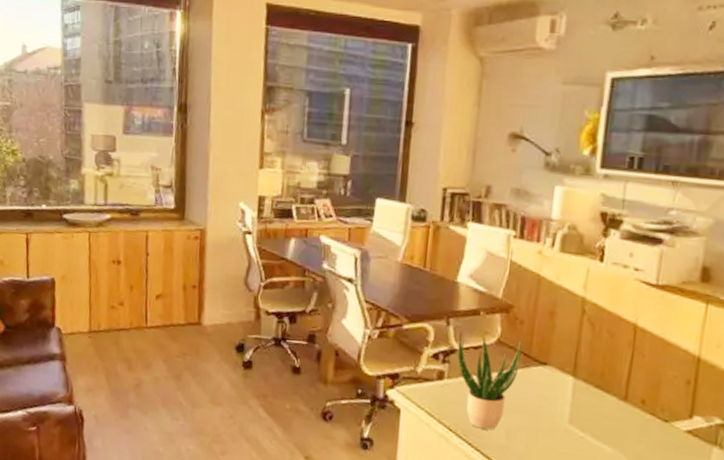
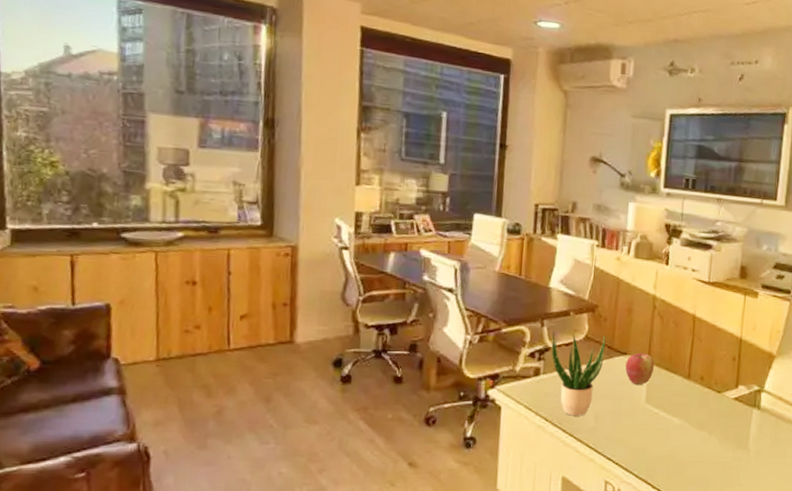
apple: none [544,363,582,403] -> present [625,352,655,386]

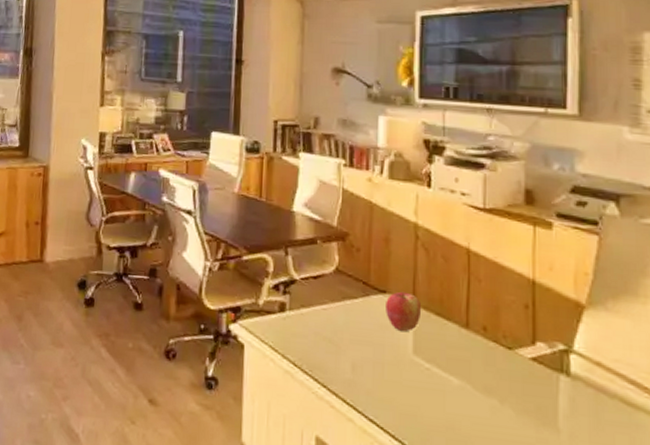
potted plant: present [551,332,606,416] -> none [297,262,360,364]

